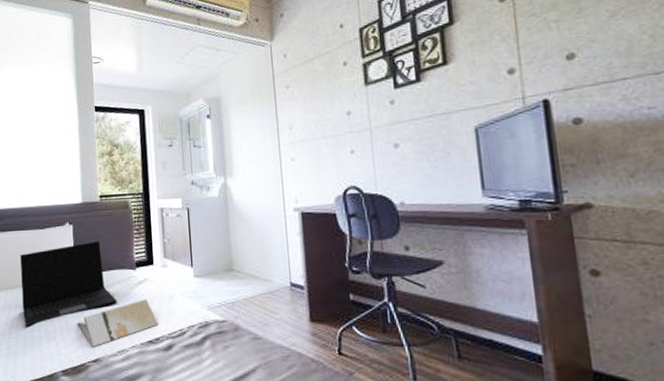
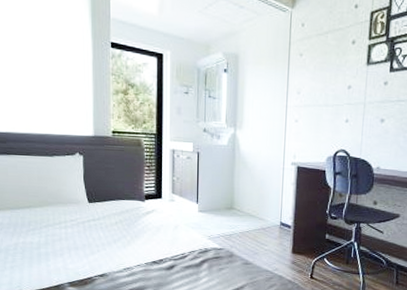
laptop: present [19,241,117,328] -> none [25,173,125,245]
brochure: present [76,299,159,348] -> none [84,227,163,265]

